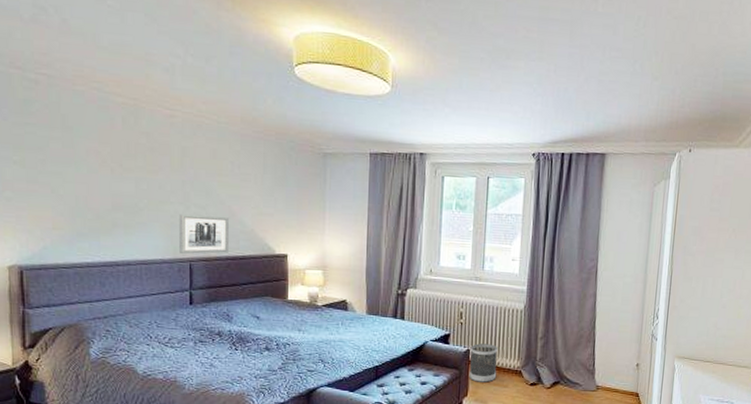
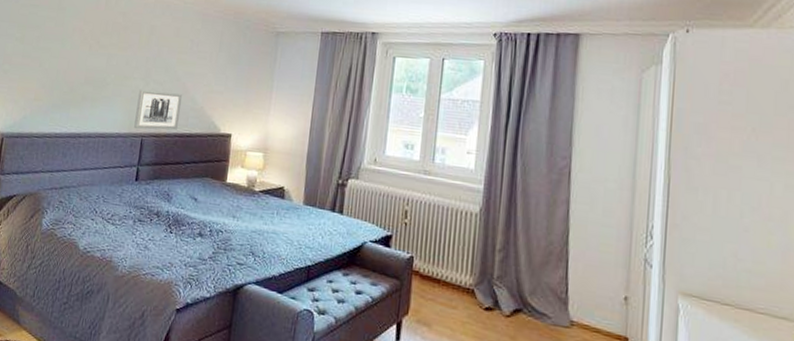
wastebasket: present [468,343,498,383] -> none [410,250,448,300]

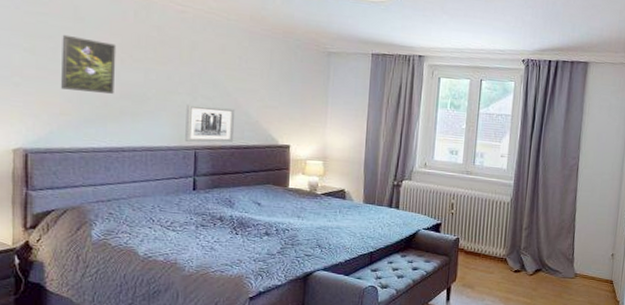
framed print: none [39,24,88,79] -> present [61,34,117,94]

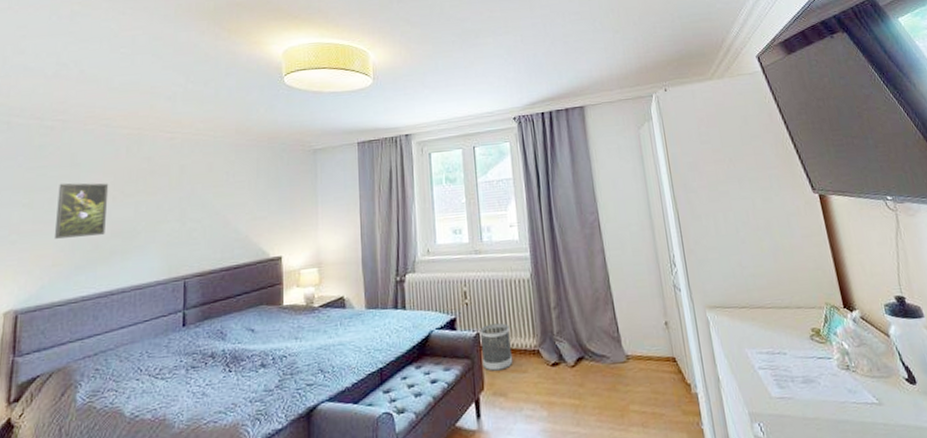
wall art: present [185,105,236,143] -> none [174,228,224,272]
wastebasket: none [457,232,486,269] -> present [479,323,513,371]

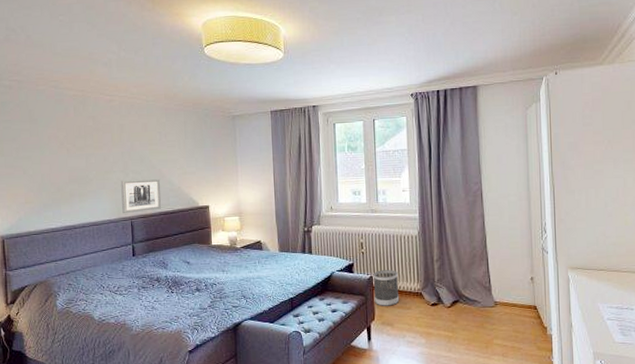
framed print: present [55,183,109,239] -> none [22,135,64,181]
wall art: none [174,228,224,272] -> present [121,179,161,213]

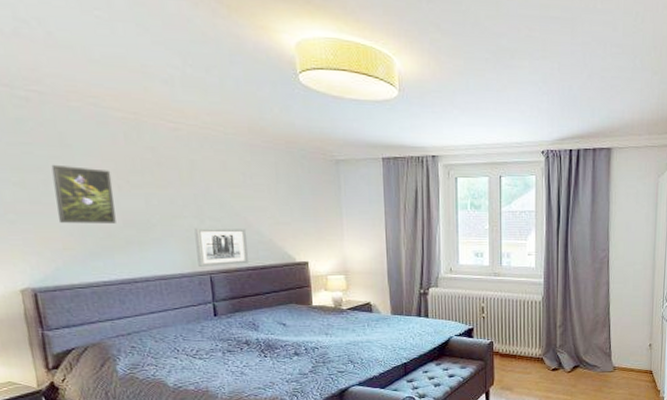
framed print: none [22,135,64,181] -> present [51,164,116,223]
wastebasket: present [373,270,400,306] -> none [493,335,520,371]

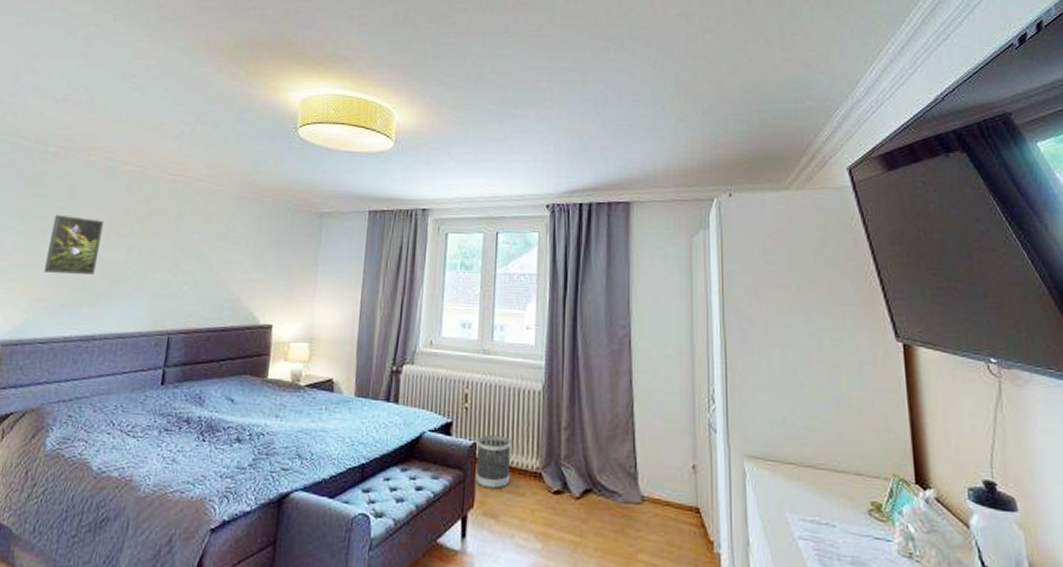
wall art: present [194,228,248,267] -> none [159,282,216,326]
wastebasket: none [493,335,520,371] -> present [475,435,512,489]

